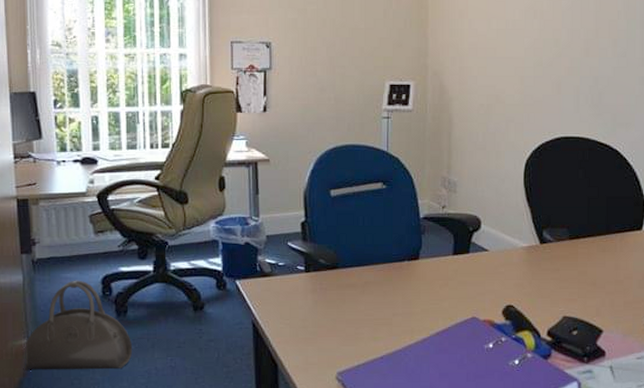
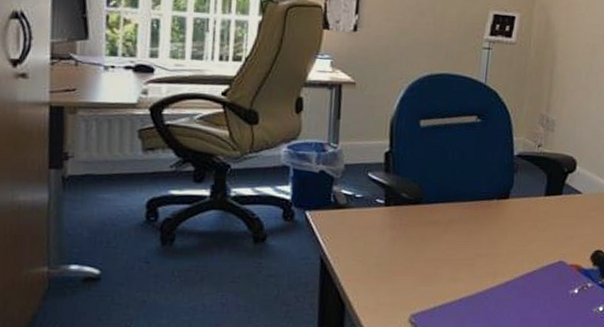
handbag: present [23,280,133,371] -> none [38,202,178,305]

